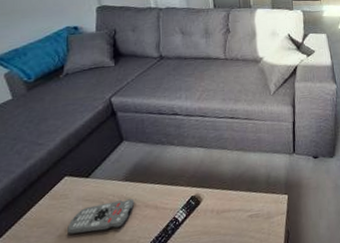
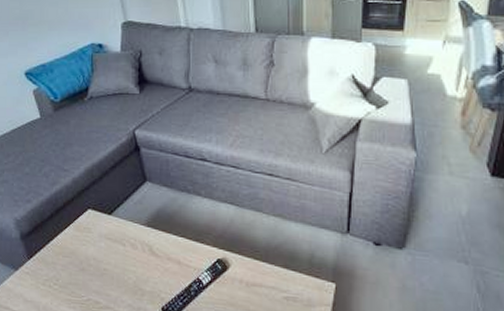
remote control: present [67,199,134,234] -> none [90,245,156,275]

